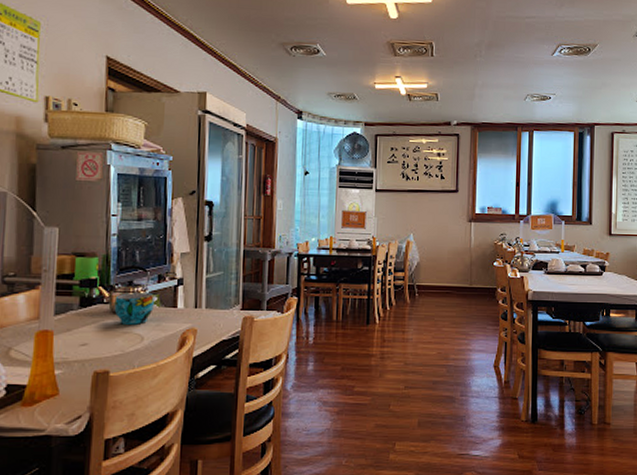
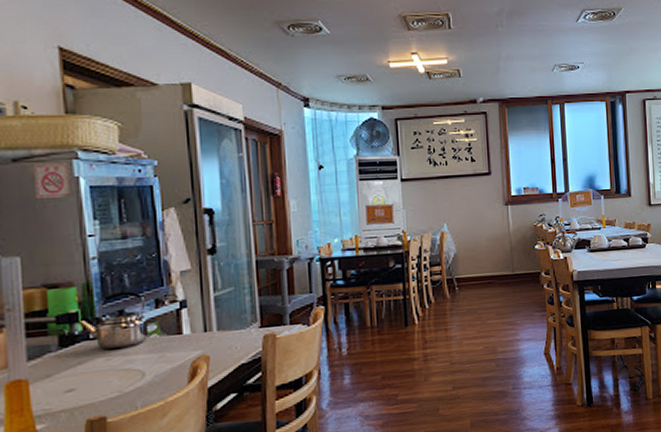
cup: present [114,291,154,325] -> none [103,320,154,361]

